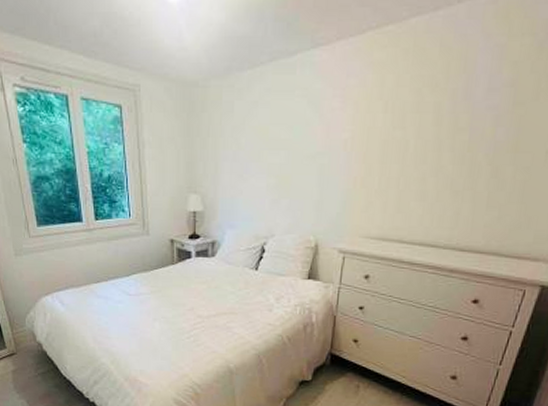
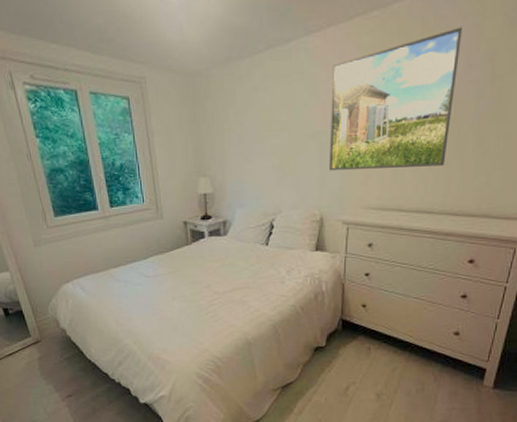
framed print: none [328,47,484,197] -> present [329,27,462,171]

